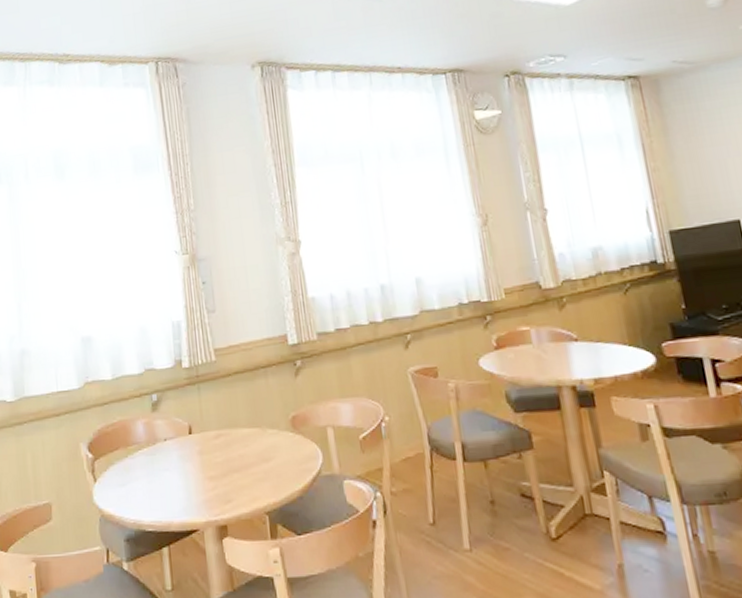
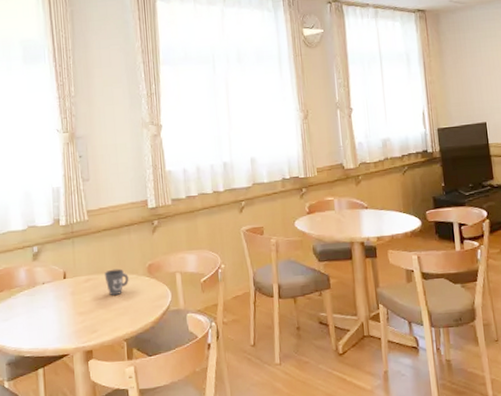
mug: none [238,421,269,457] -> present [104,268,129,296]

